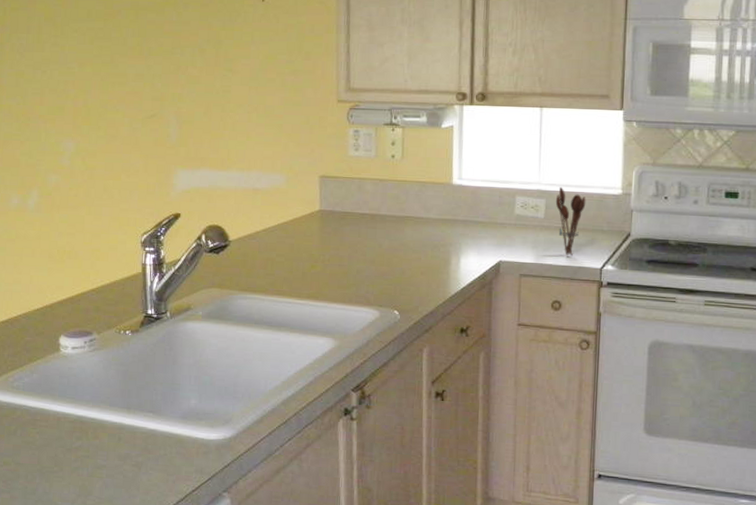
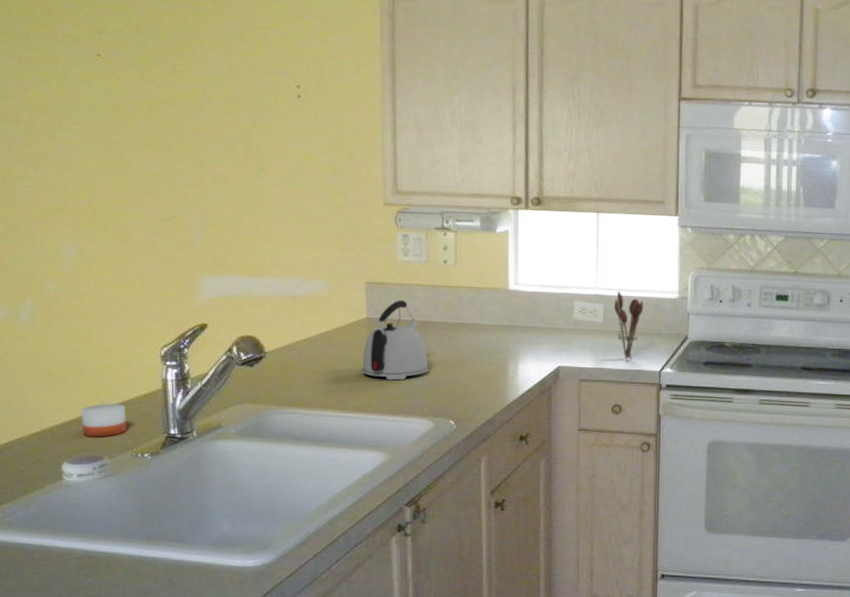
candle: none [75,284,112,314] -> present [81,404,127,437]
kettle: none [314,193,375,271] -> present [361,300,428,381]

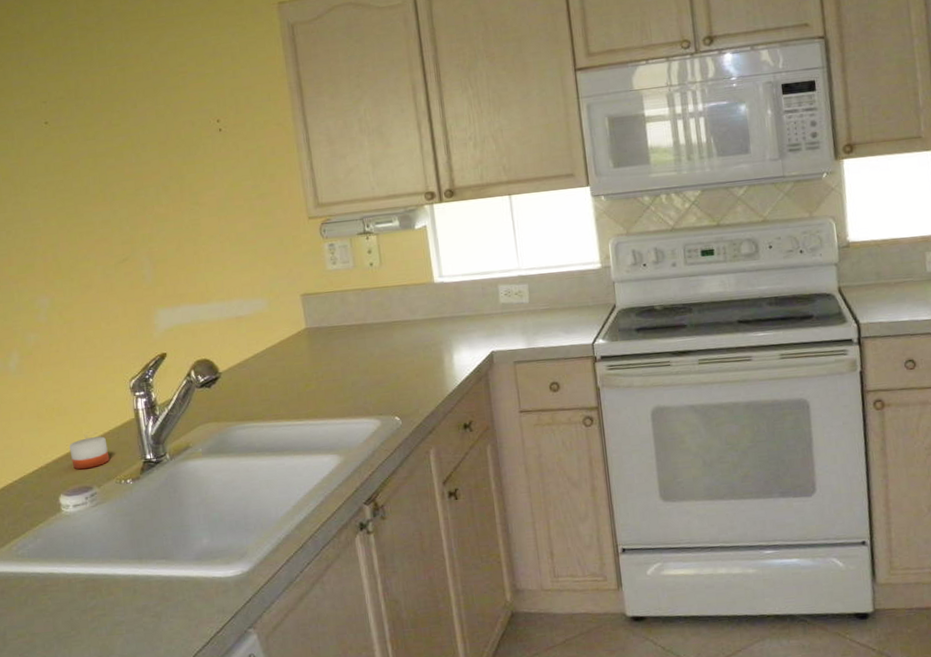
kettle: present [361,300,428,381] -> none [307,307,369,385]
utensil holder: present [613,291,644,359] -> none [537,269,568,336]

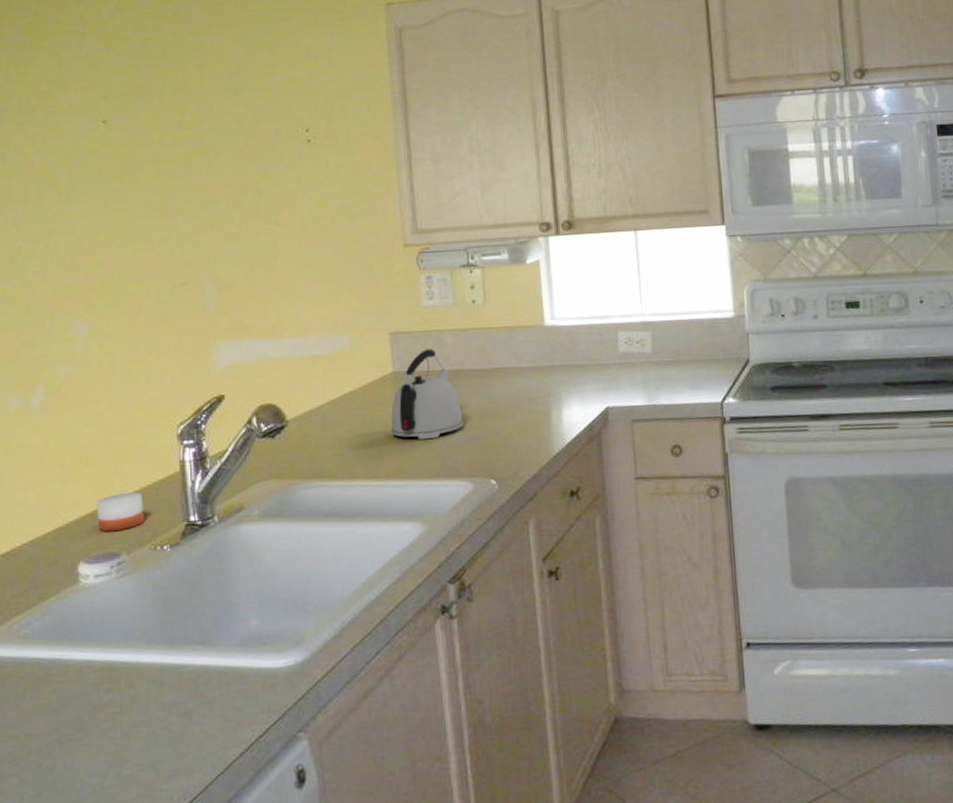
kettle: none [307,307,369,385] -> present [390,349,463,440]

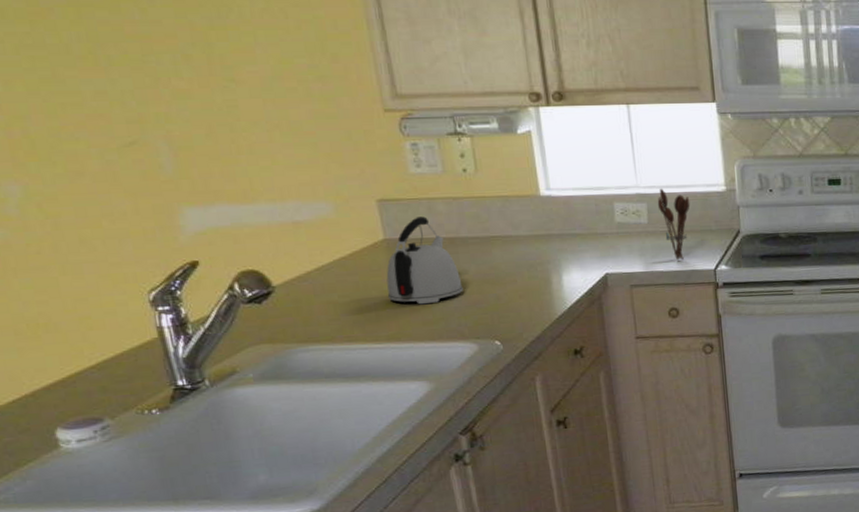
candle: present [96,492,145,532] -> none [65,358,126,398]
utensil holder: none [662,315,697,392] -> present [657,188,690,260]

